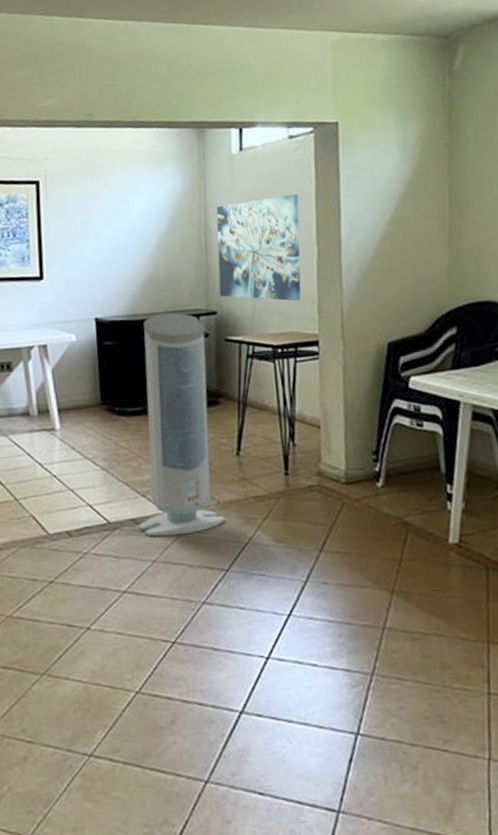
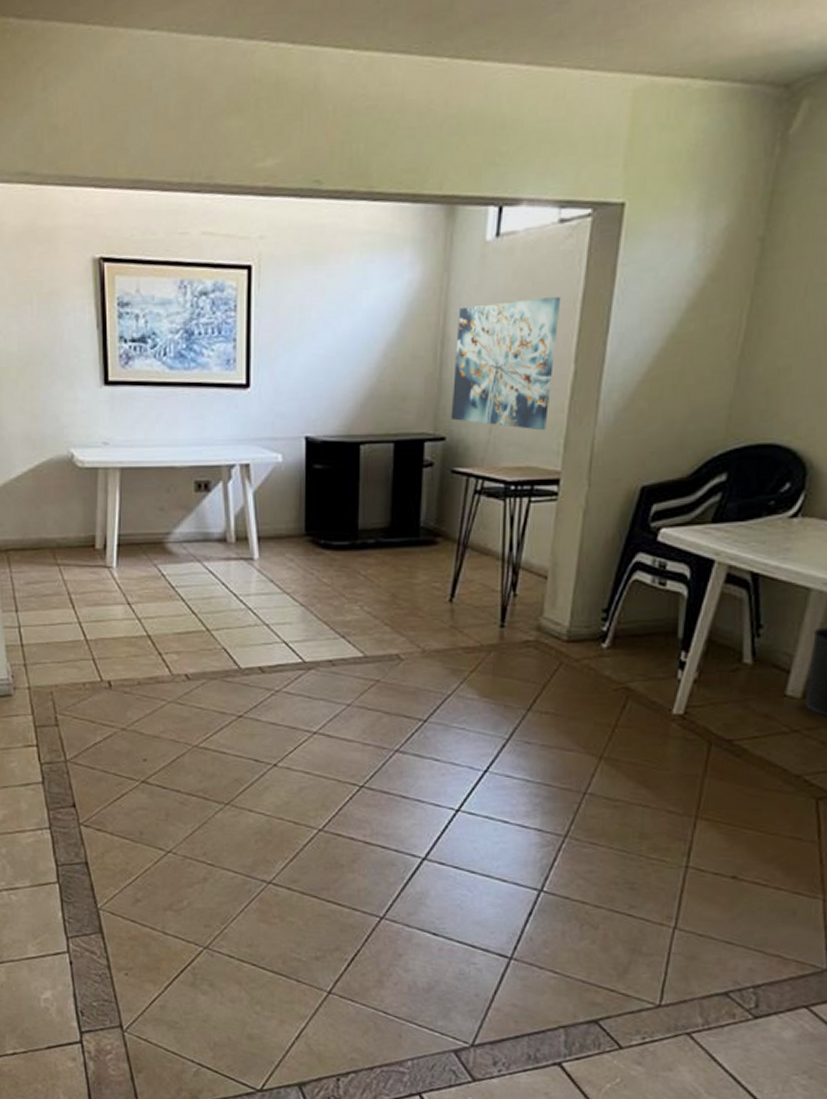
air purifier: present [138,312,225,537] -> none [335,435,429,681]

